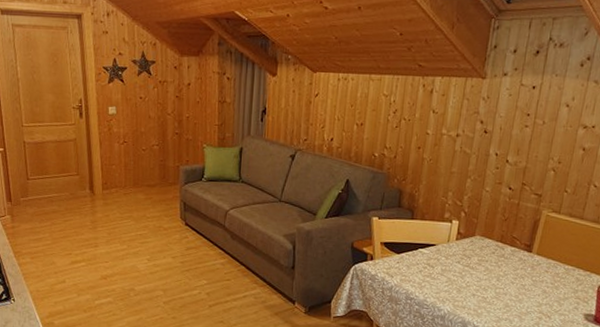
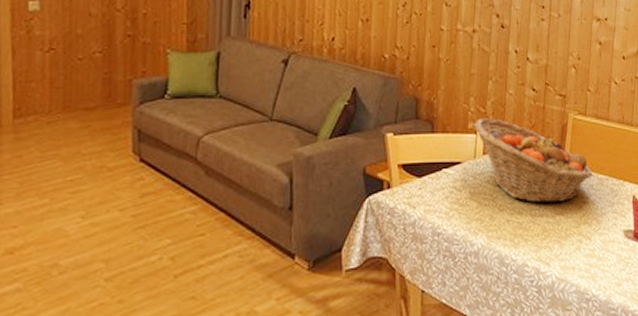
fruit basket: none [450,210,560,285] -> present [474,118,593,204]

